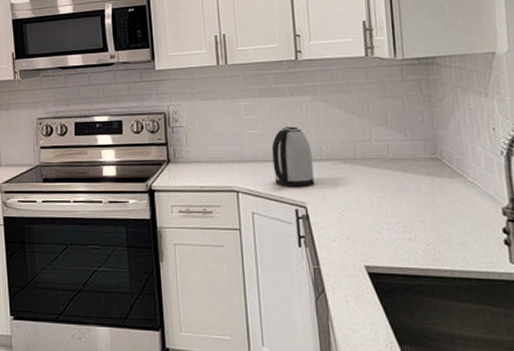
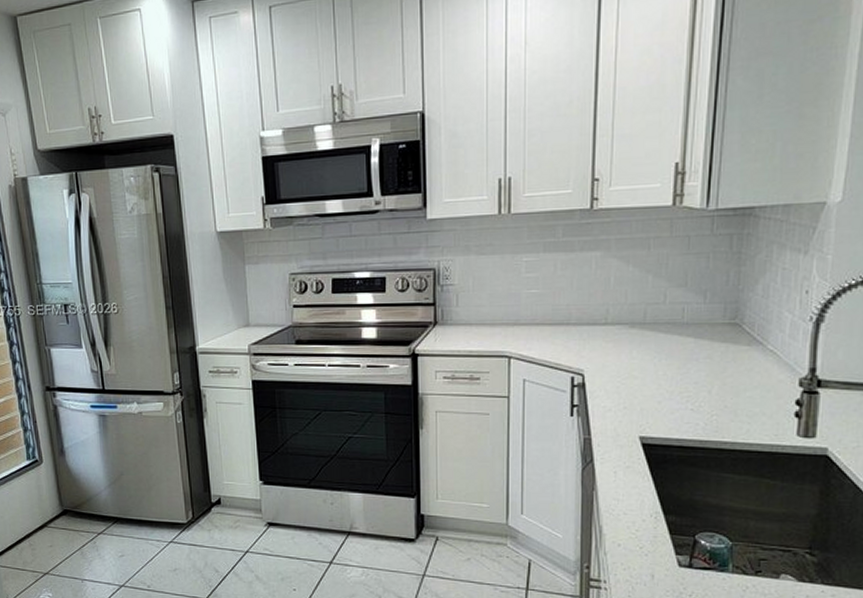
kettle: present [271,126,315,187] -> none [551,286,596,353]

